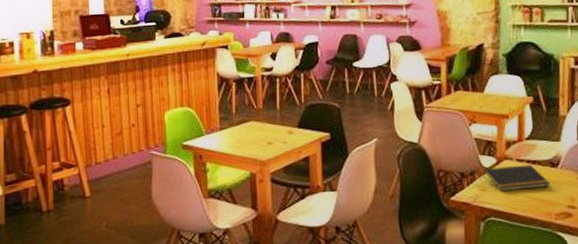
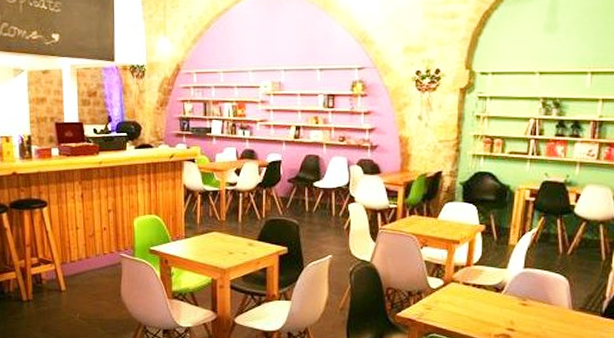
notepad: present [483,165,551,192] -> none [429,288,493,312]

